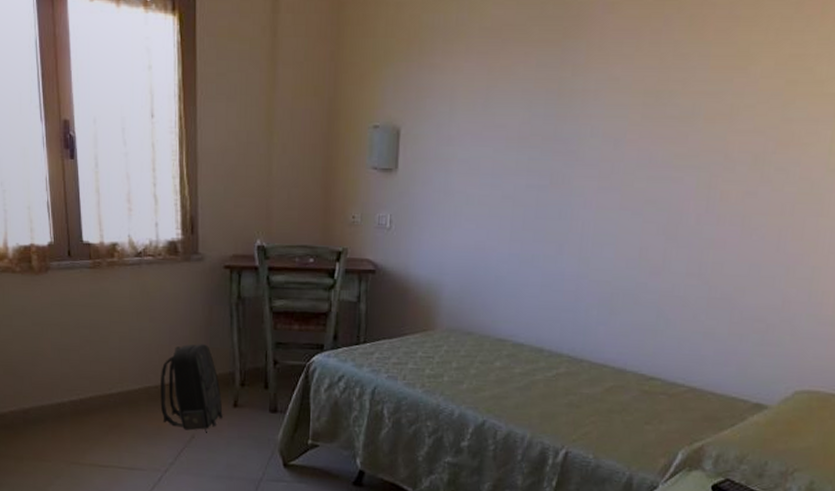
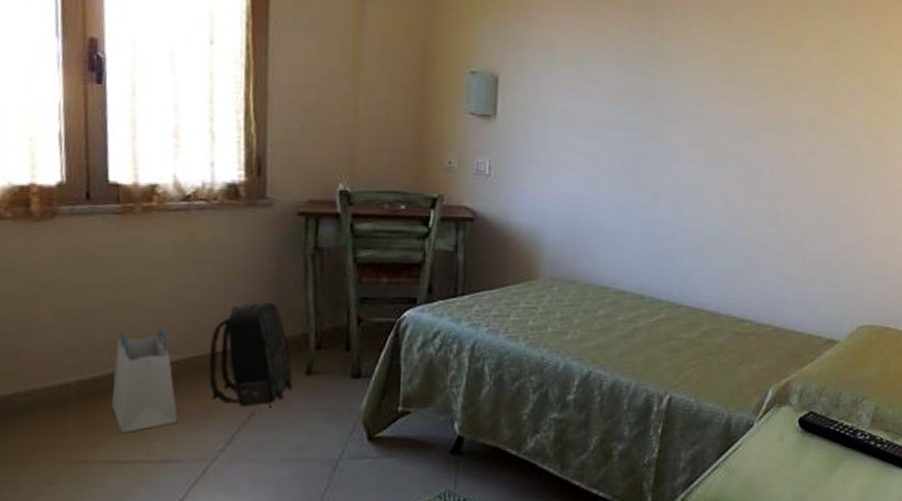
shopping bag: none [93,362,139,445] -> present [111,328,178,434]

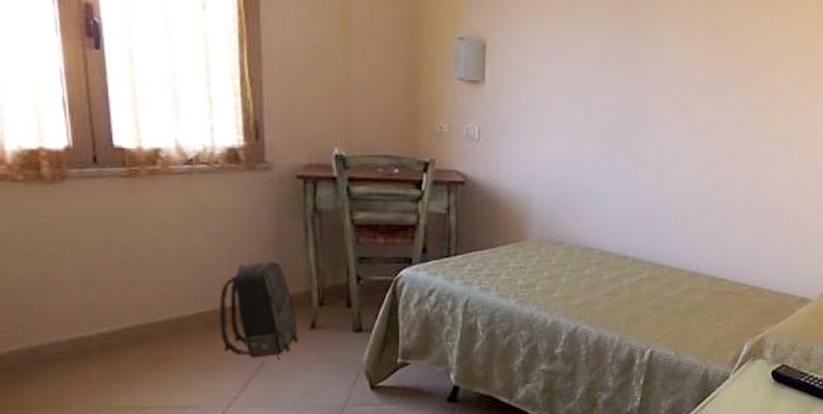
shopping bag: present [111,328,178,434] -> none [130,285,193,383]

